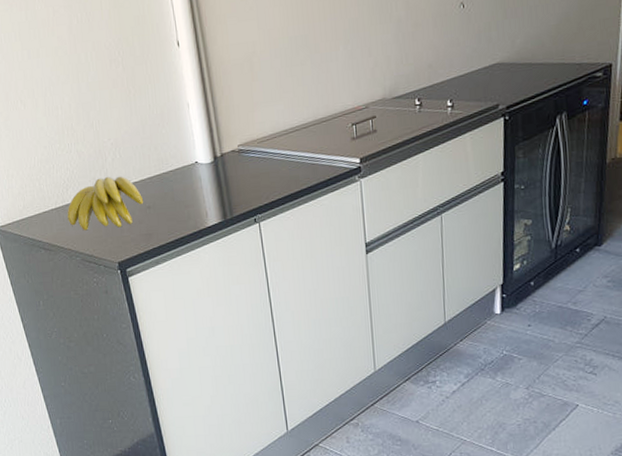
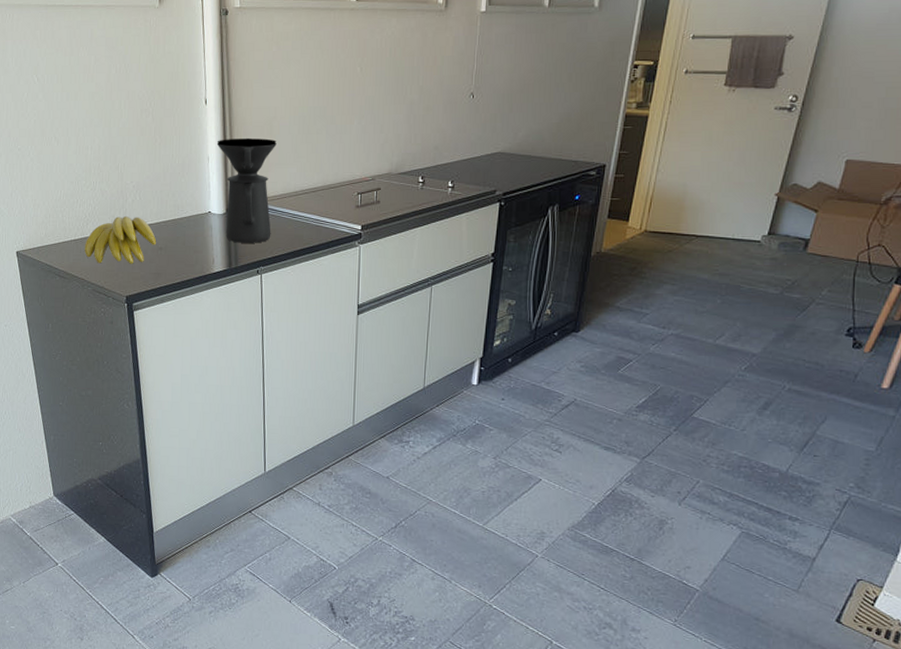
coffee maker: none [195,76,265,192] -> present [216,137,277,243]

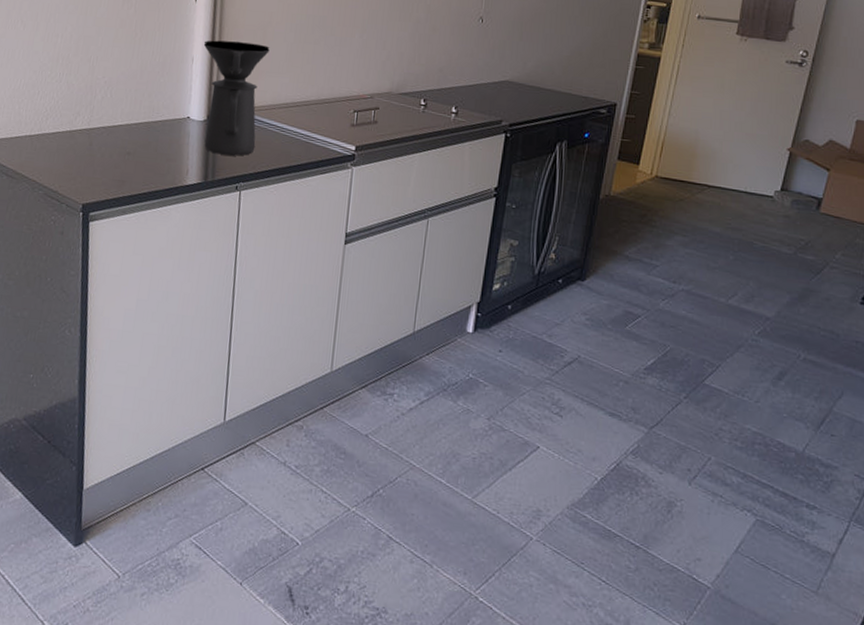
banana: present [84,215,157,264] -> none [40,113,125,168]

